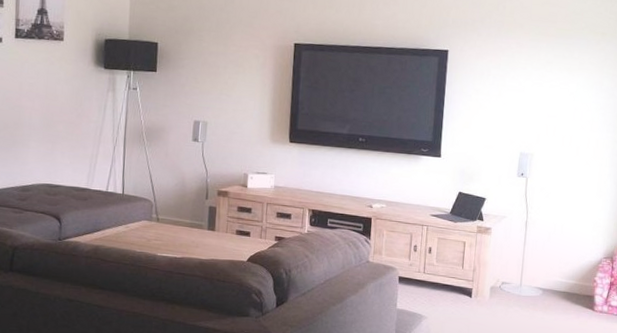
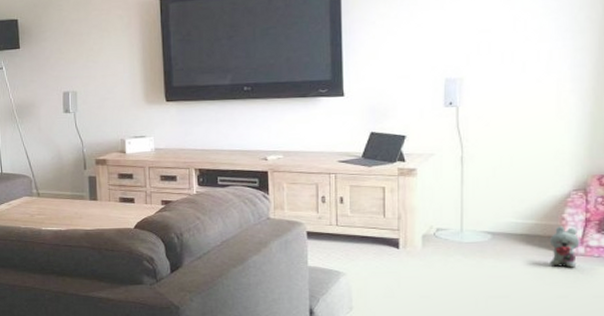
plush toy: none [582,287,605,323] -> present [549,226,580,268]

